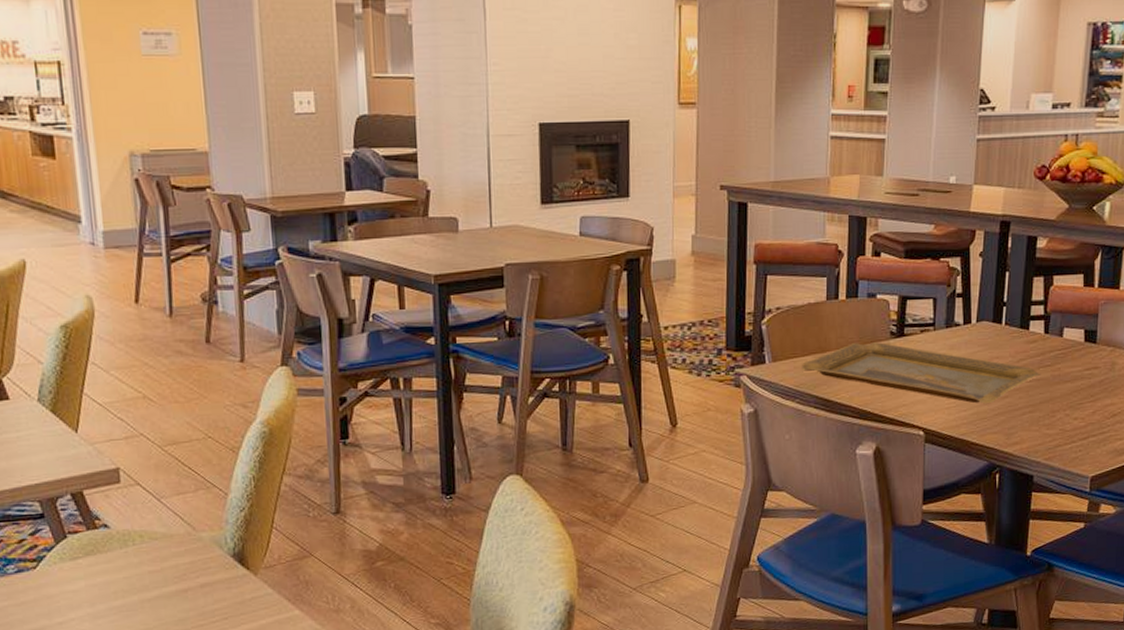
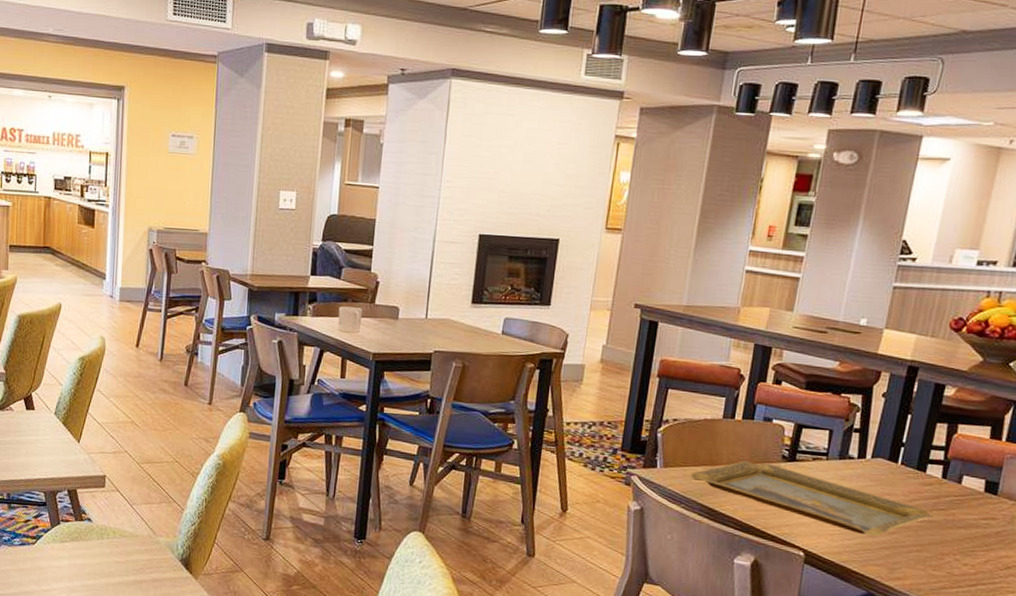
mug: none [385,222,416,255] -> present [337,306,363,334]

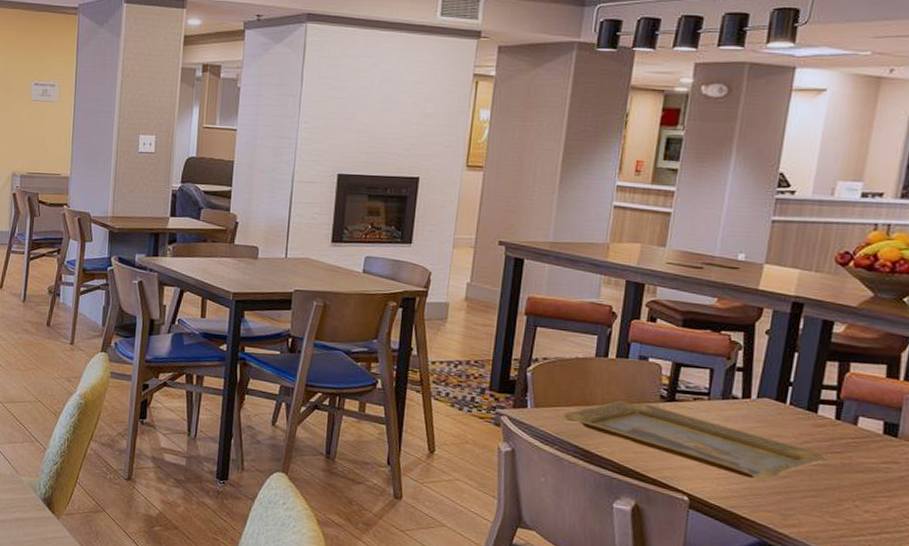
mug: present [337,306,363,334] -> none [197,246,222,273]

